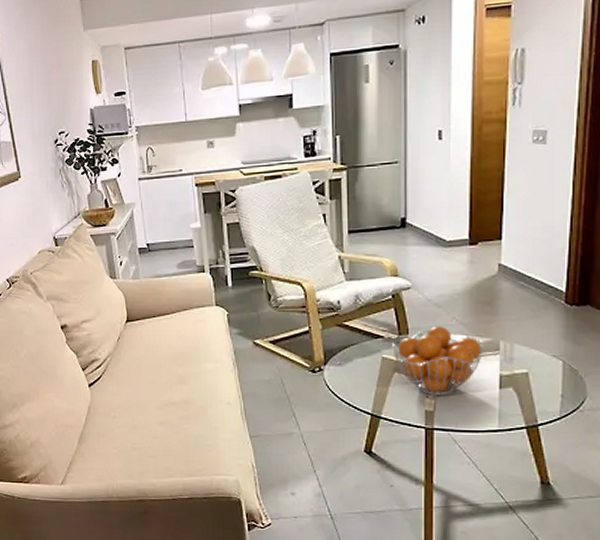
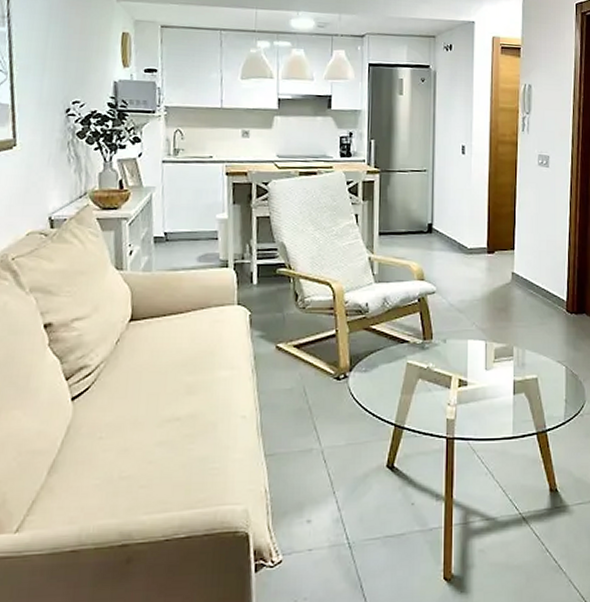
fruit basket: present [392,325,484,396] -> none [417,331,500,403]

